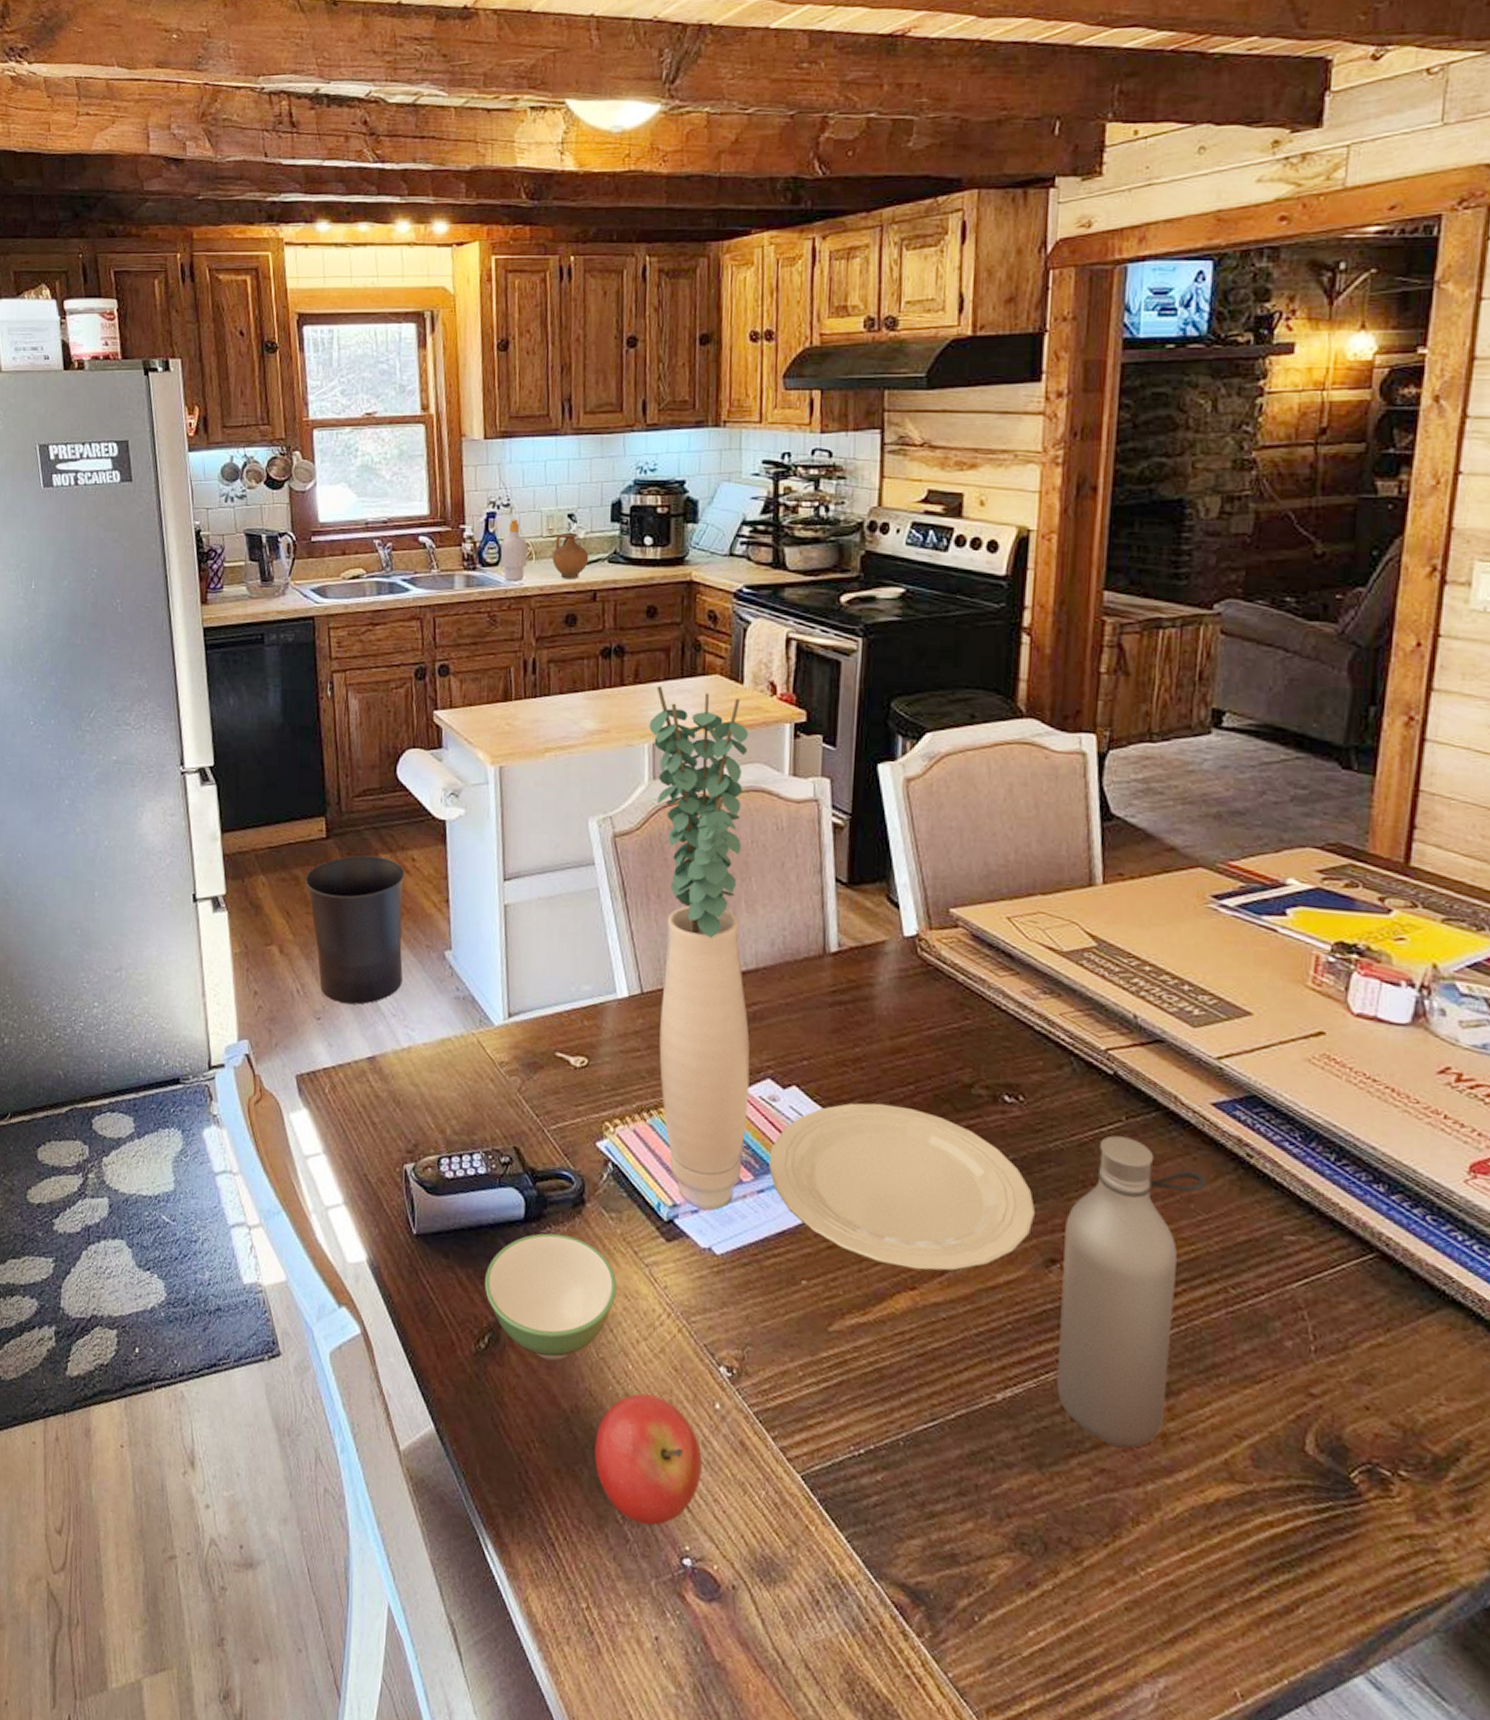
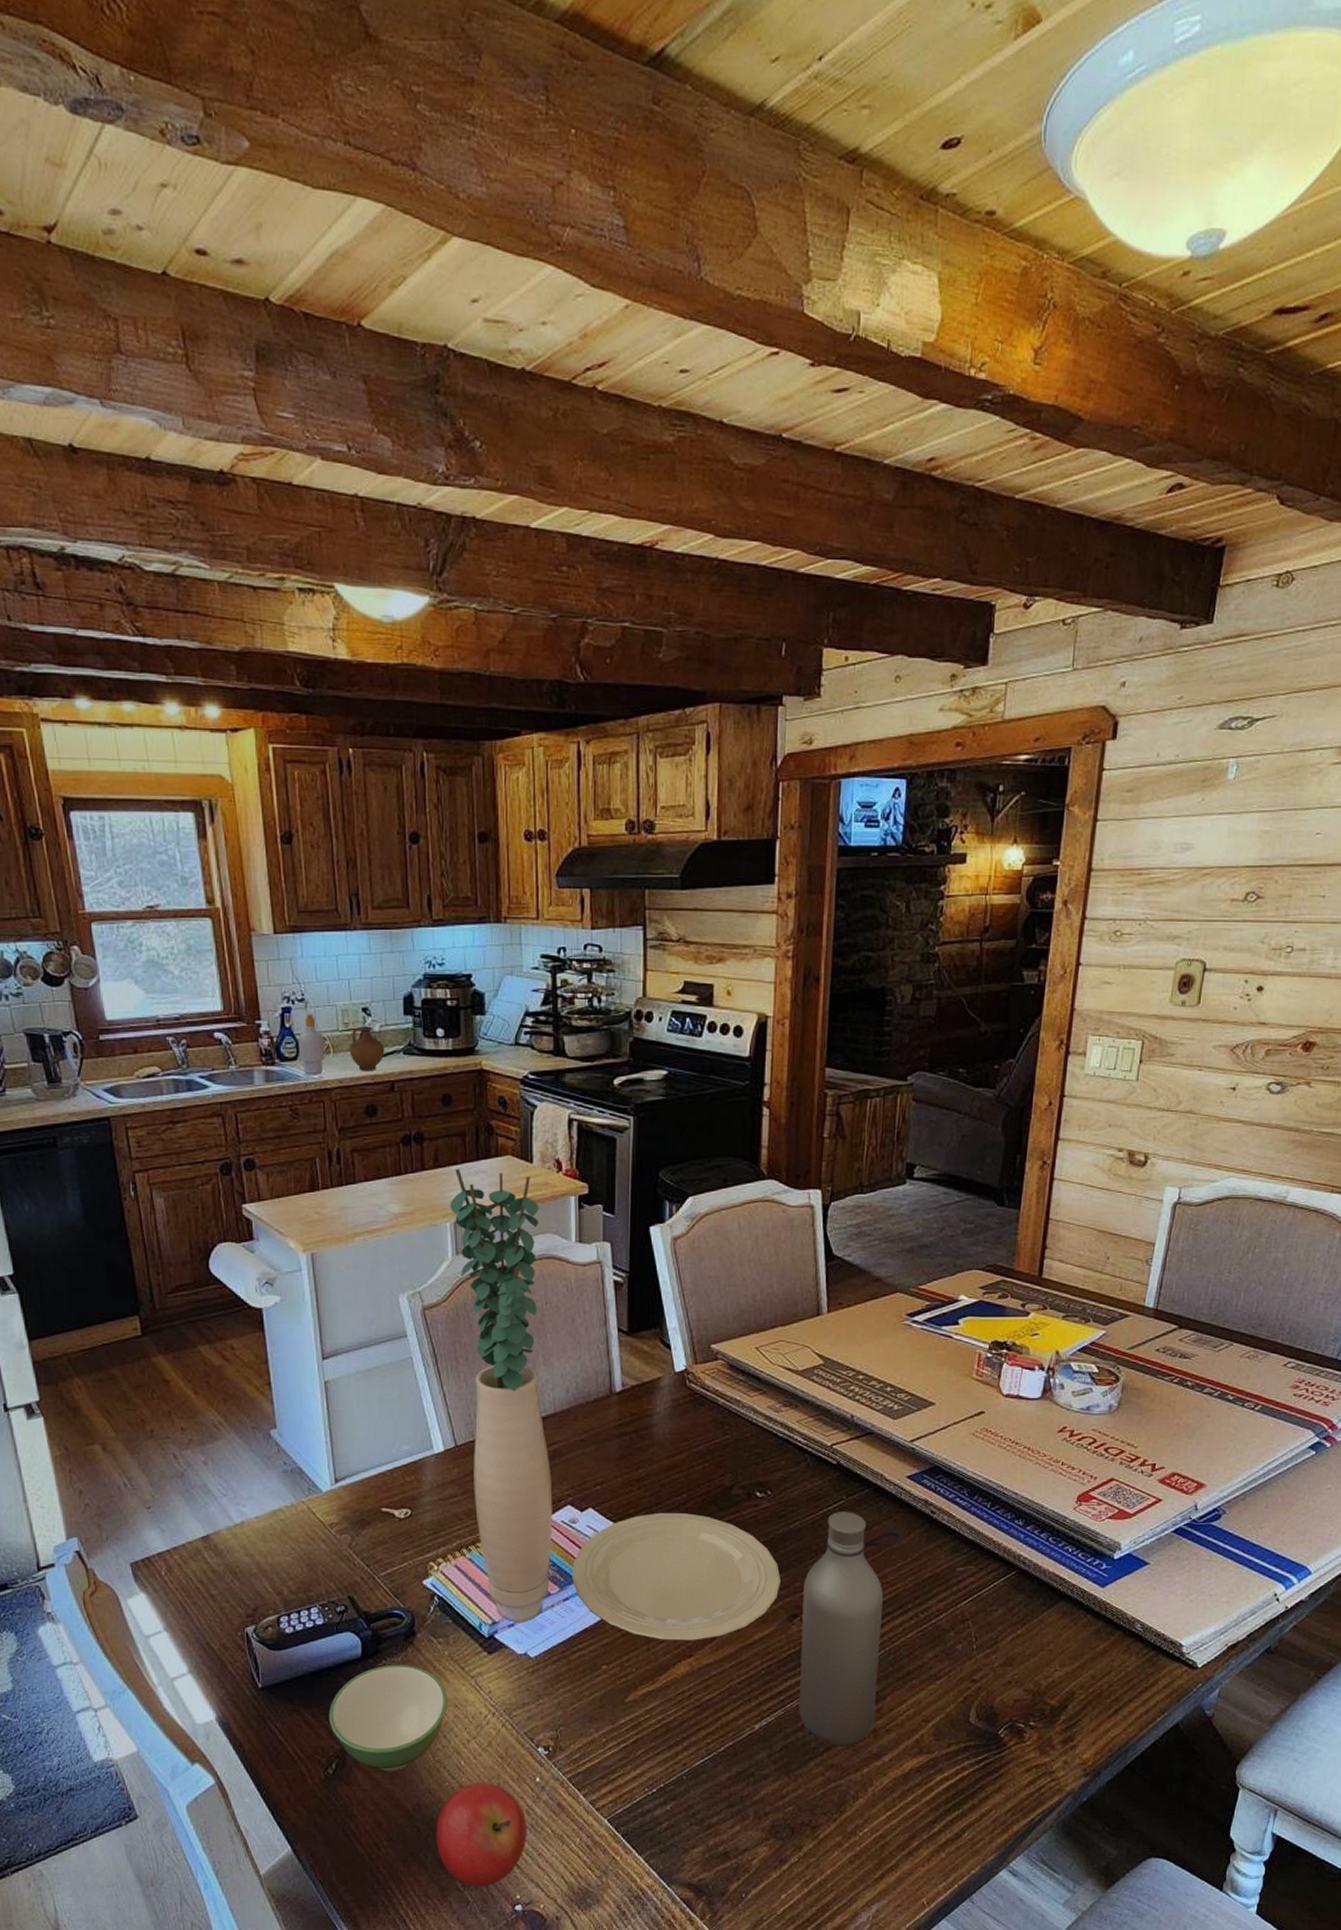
waste bin: present [305,855,406,1005] -> none [123,1349,230,1490]

